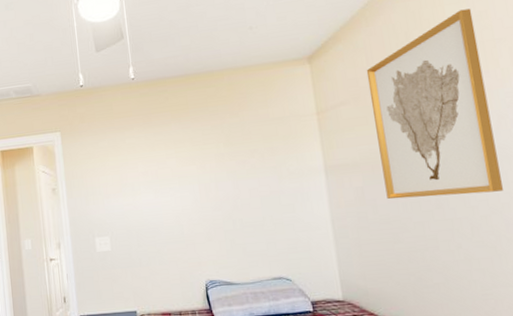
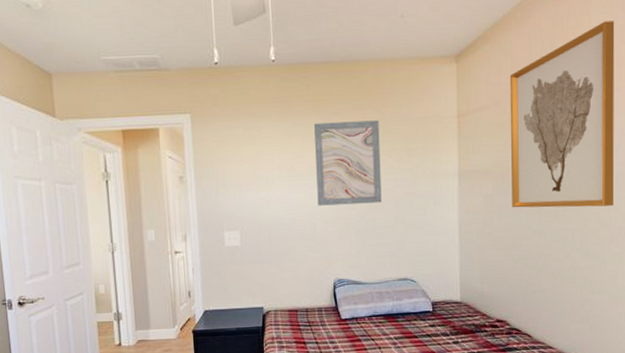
wall art: none [175,123,248,209] -> present [314,120,382,206]

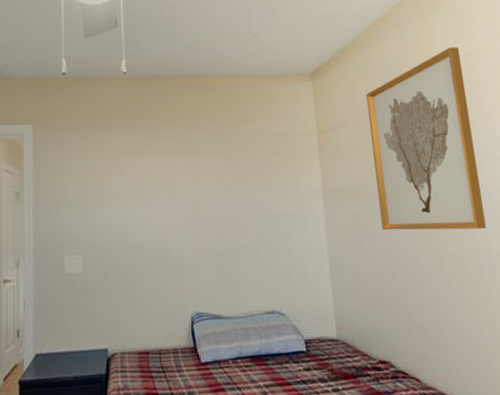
wall art: present [314,120,382,206] -> none [168,135,243,227]

